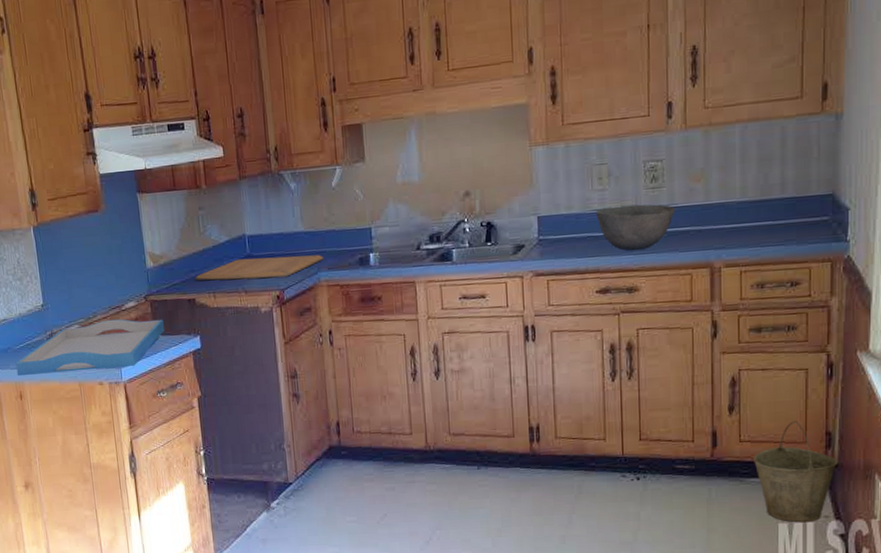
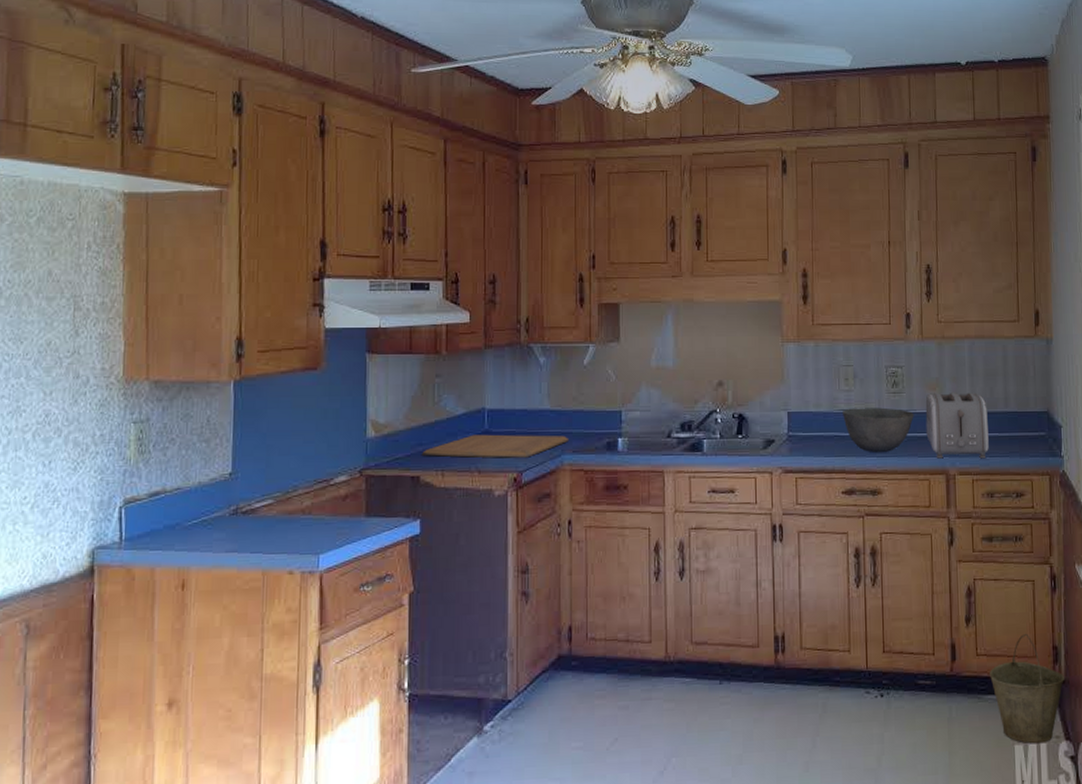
tray: present [15,318,165,376] -> none [182,495,380,559]
toaster: none [688,180,761,252] -> present [925,392,989,459]

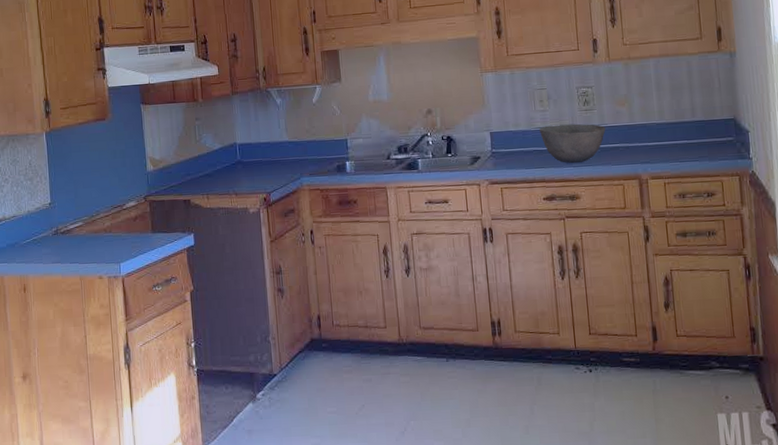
chopping board: present [421,434,570,458] -> none [189,162,306,184]
toaster: present [925,392,989,459] -> none [615,105,679,166]
bucket: present [989,633,1065,743] -> none [689,316,764,412]

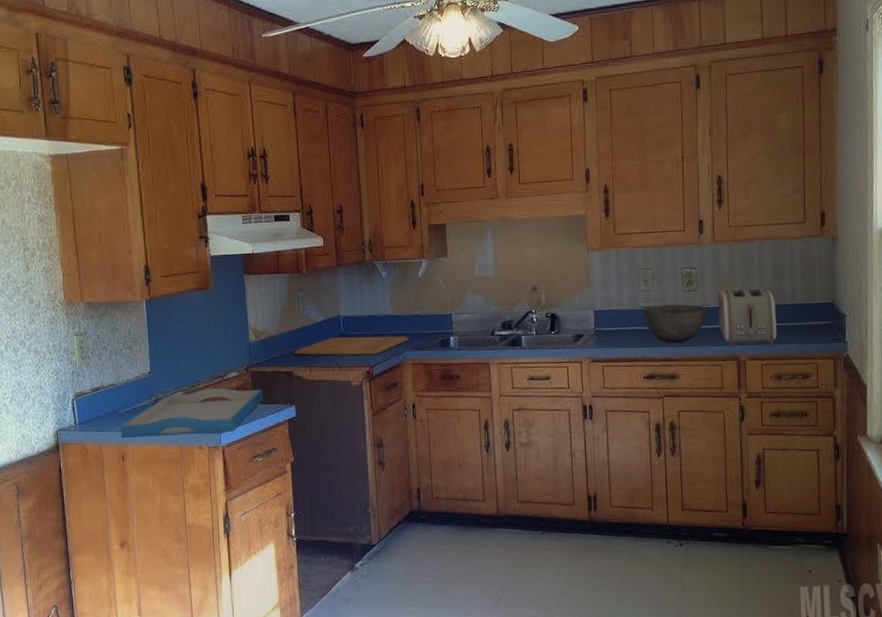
tray: none [21,217,162,269] -> present [120,387,264,438]
chopping board: none [189,162,306,184] -> present [292,336,410,356]
toaster: none [615,105,679,166] -> present [717,288,777,347]

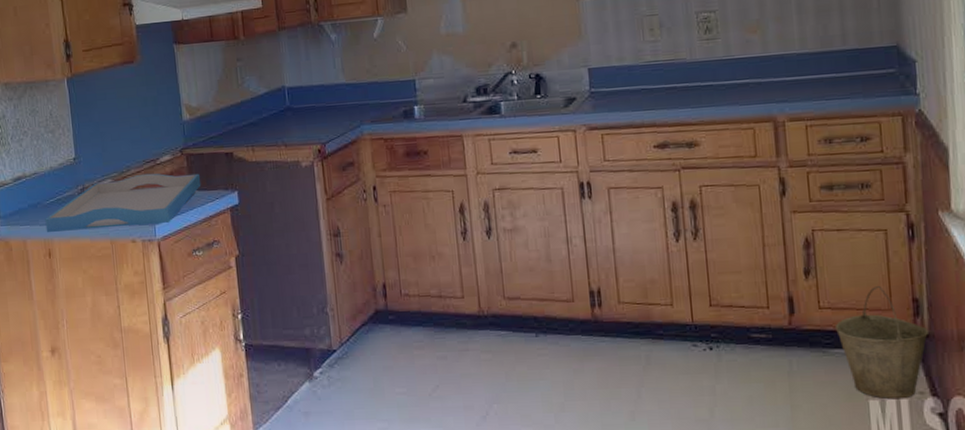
chopping board: present [292,336,410,356] -> none [231,107,367,135]
bowl: present [643,304,707,344] -> none [649,56,732,105]
toaster: present [717,288,777,347] -> none [744,31,825,106]
bucket: none [776,494,847,586] -> present [834,285,930,399]

